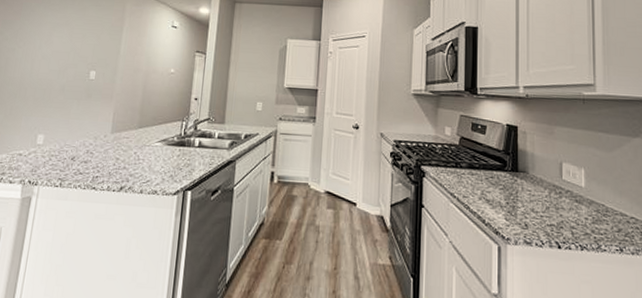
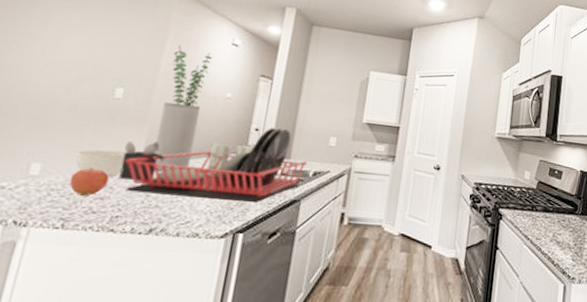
fruit: none [63,137,90,160] -> present [69,168,110,196]
bowl: none [66,122,100,144] -> present [75,150,126,177]
dish rack: none [96,97,239,164] -> present [118,128,308,204]
vase: none [120,32,157,139] -> present [155,46,212,172]

